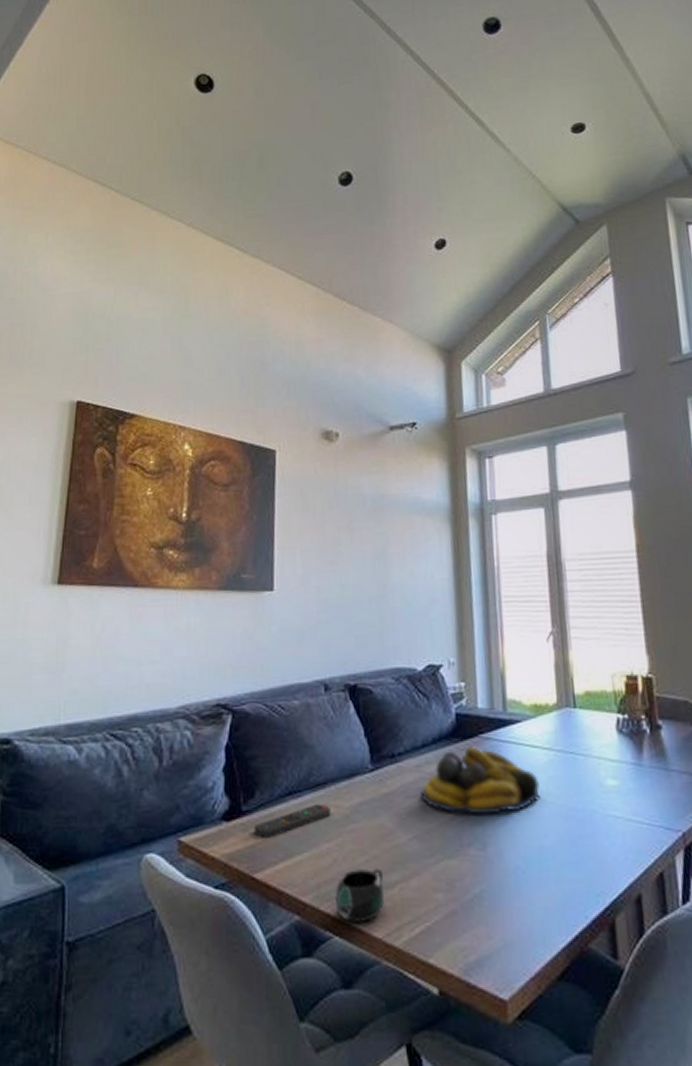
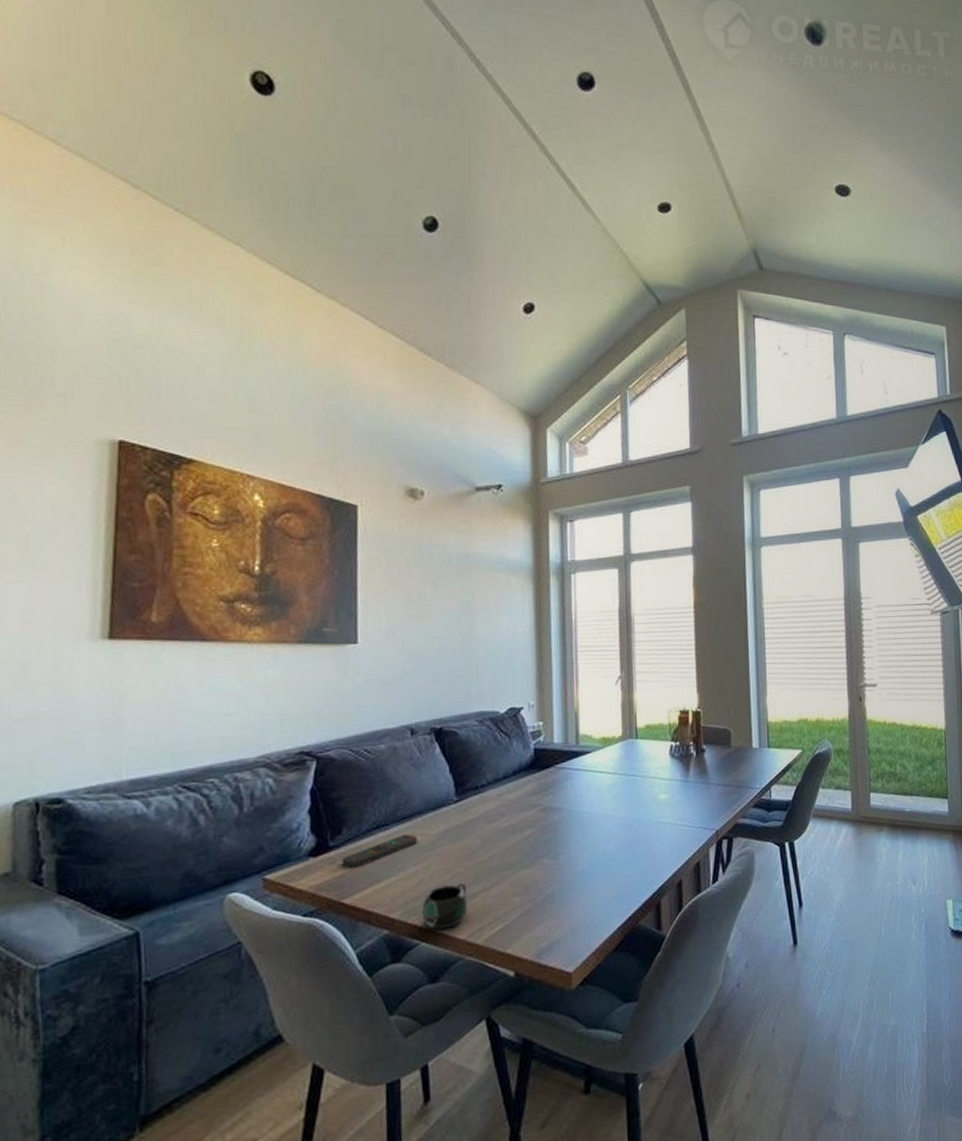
fruit bowl: present [420,747,540,815] -> none [501,775,605,831]

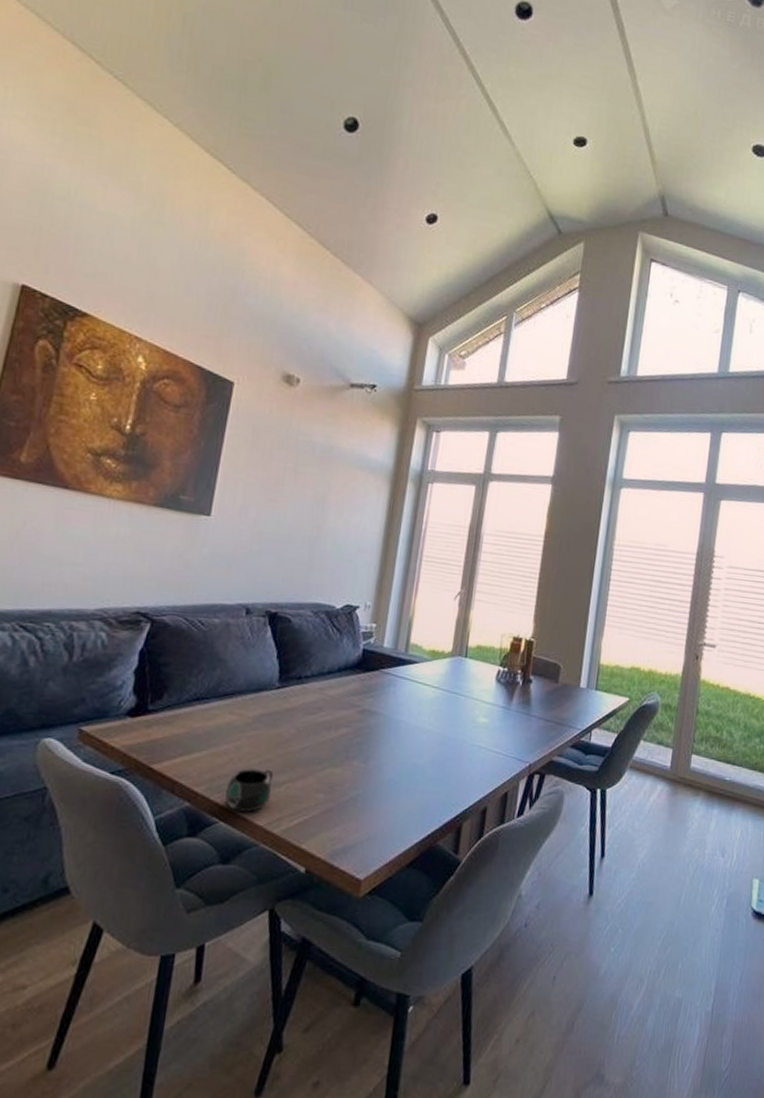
remote control: present [341,833,418,868] -> none [156,710,234,735]

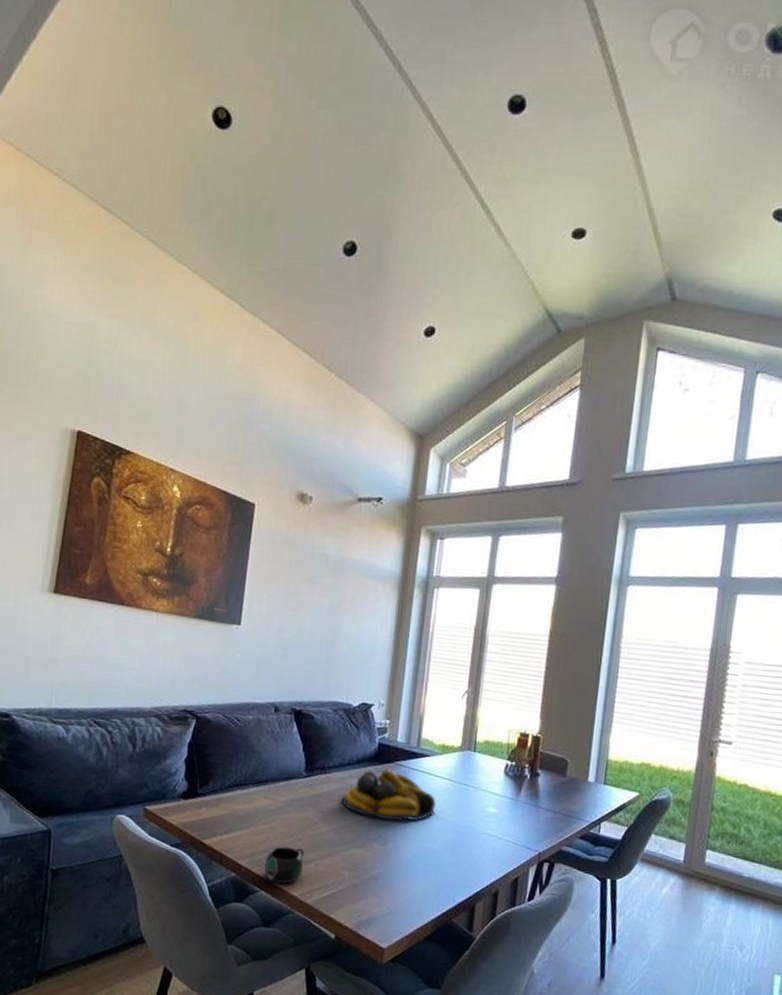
fruit bowl: none [319,678,424,736] -> present [341,769,436,822]

